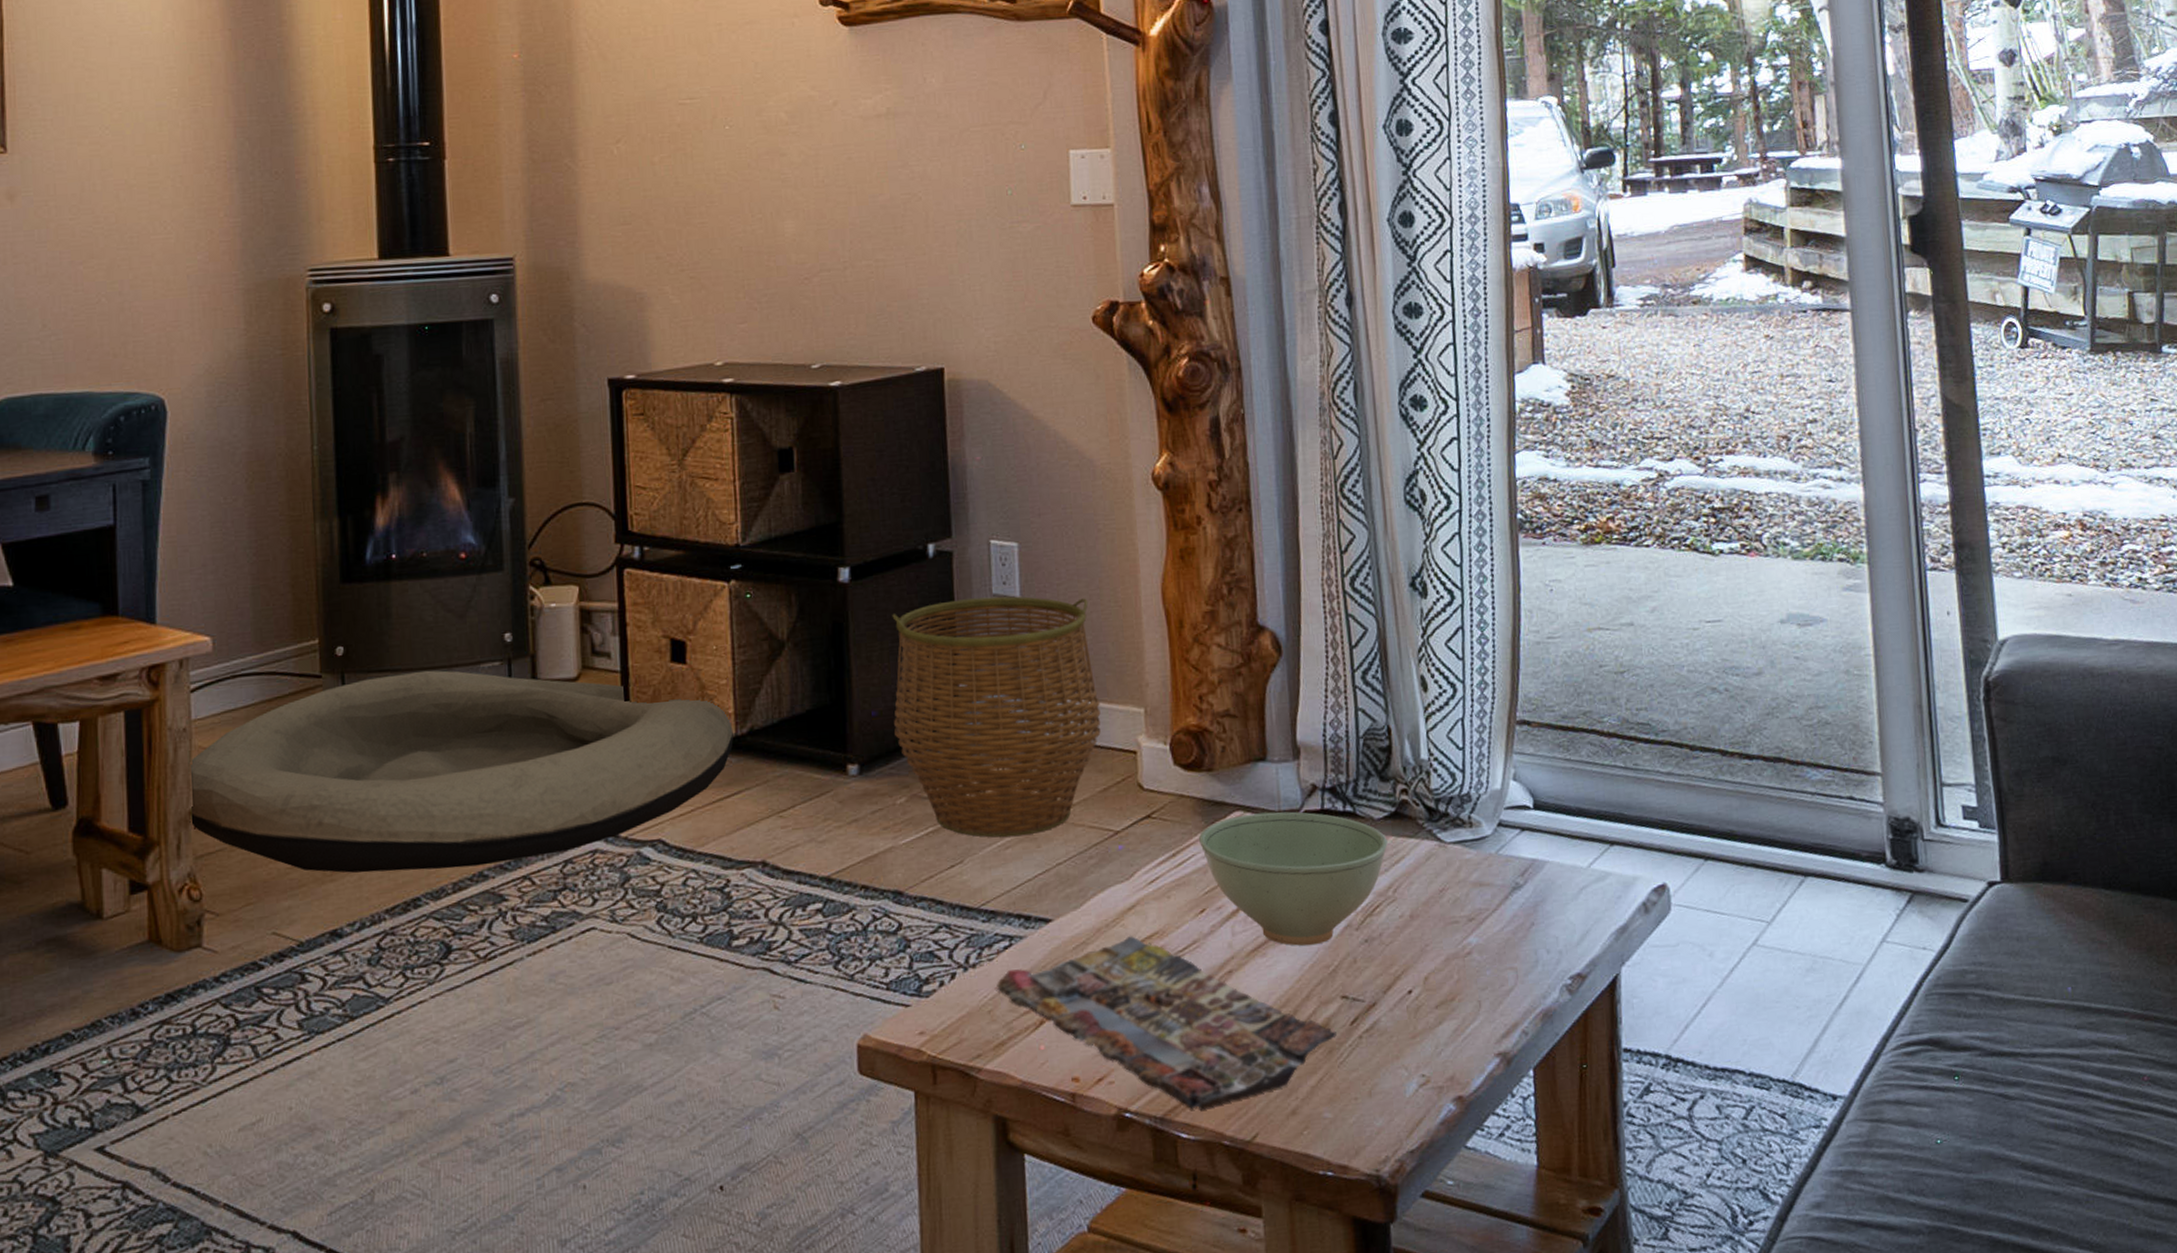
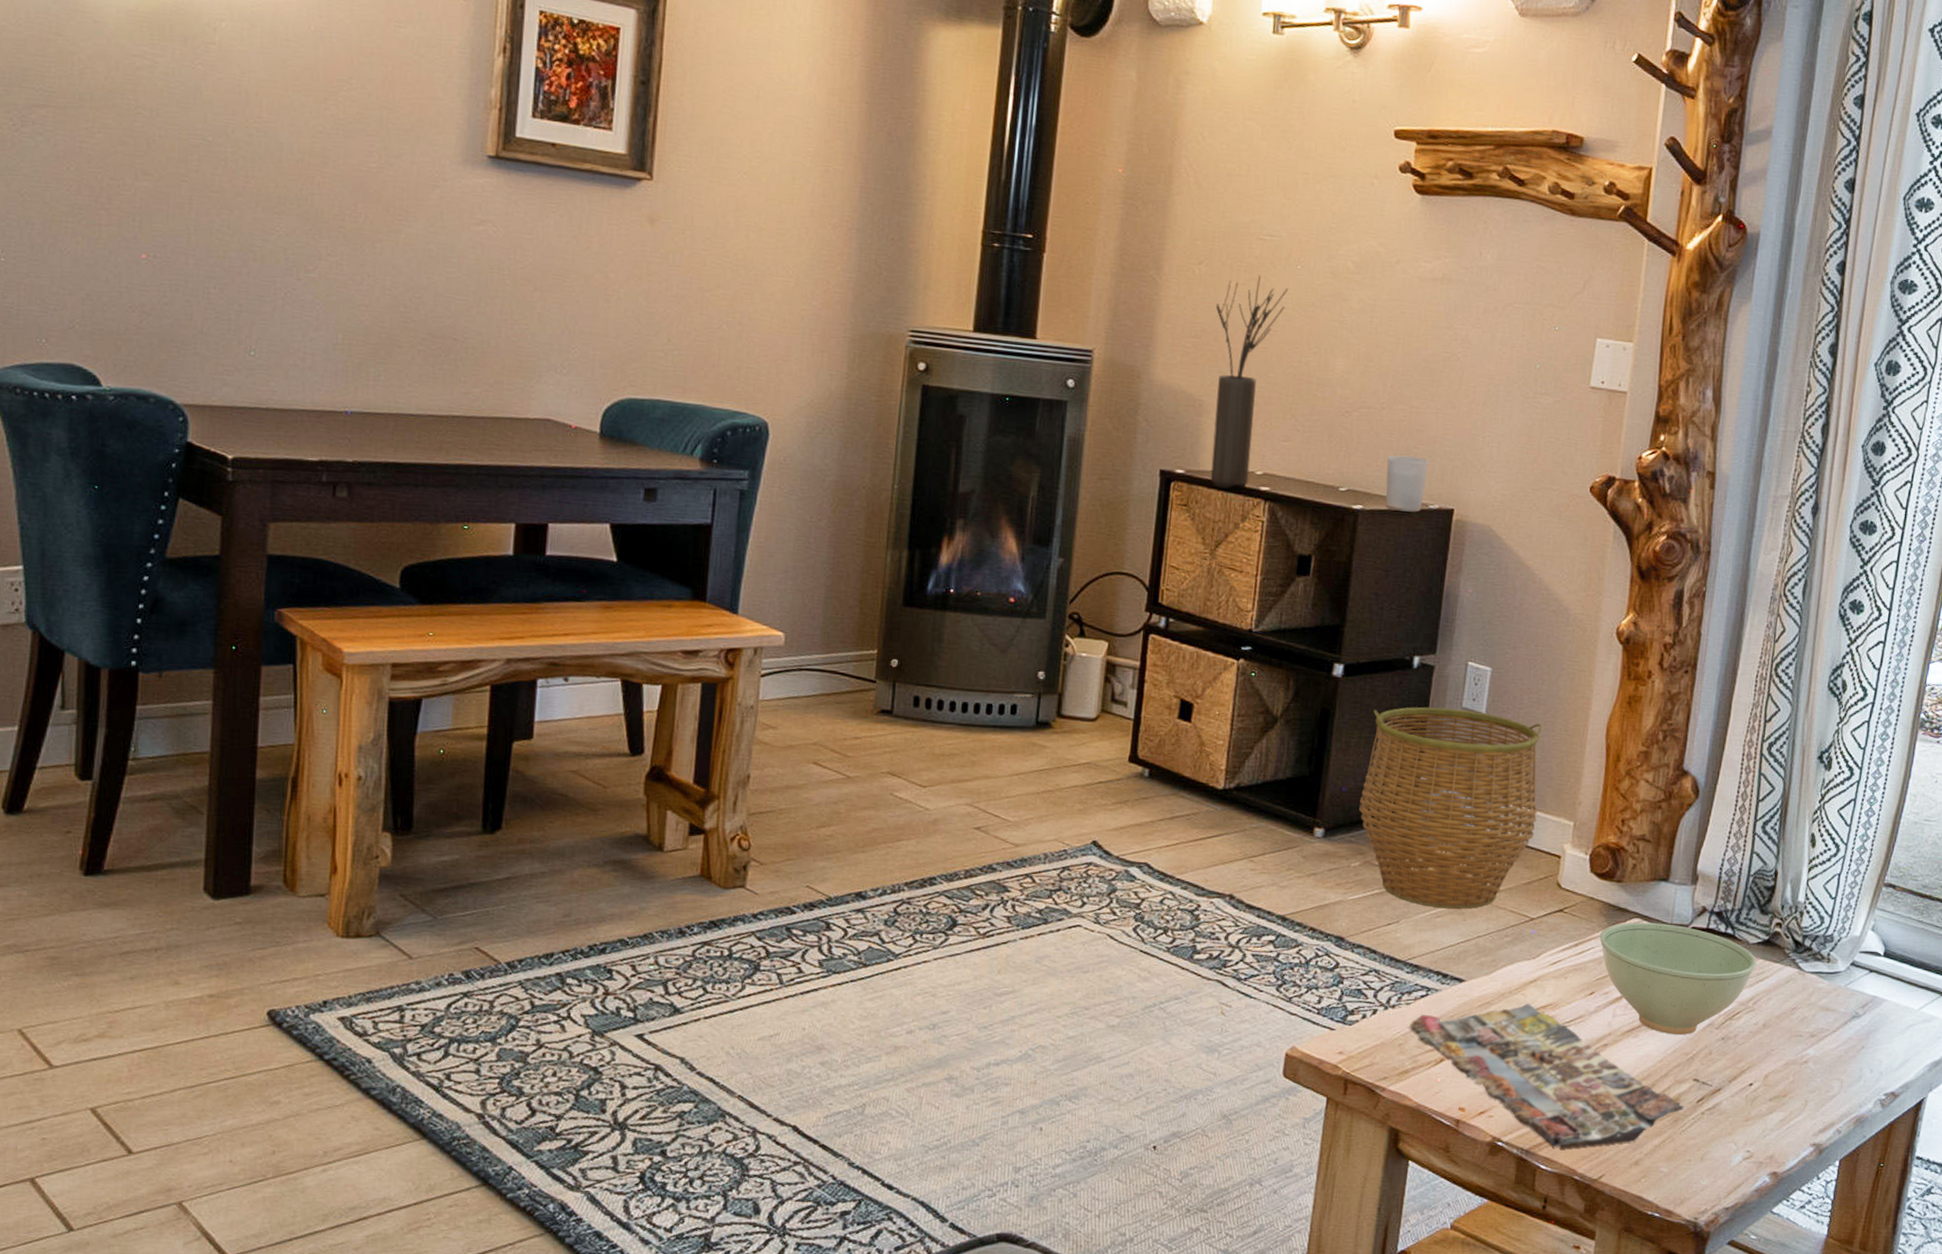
dog bed: present [188,670,735,873] -> none [747,690,1223,860]
vase: none [642,143,720,389] -> present [1210,275,1289,490]
candle holder: none [859,316,908,381] -> present [1385,455,1429,512]

